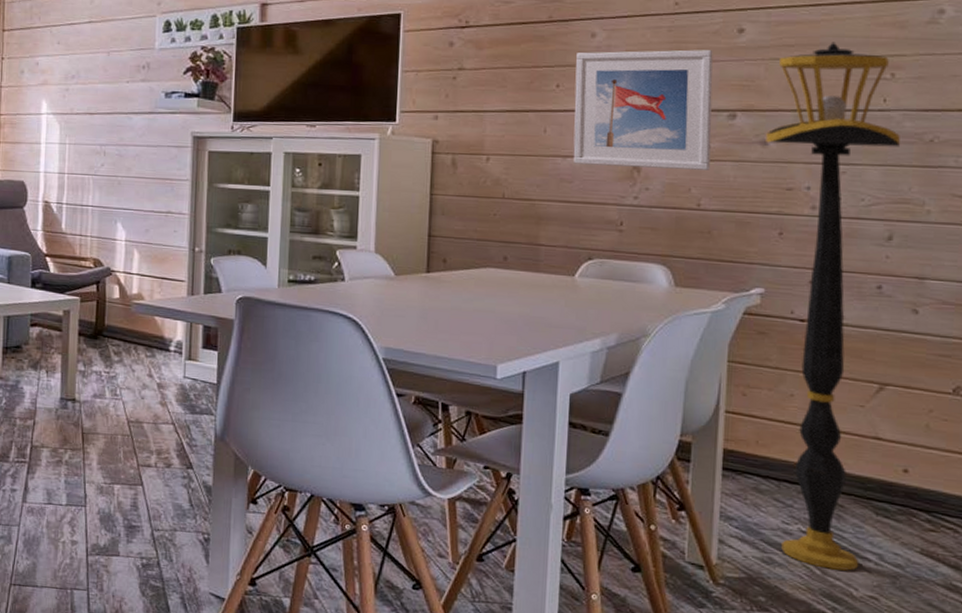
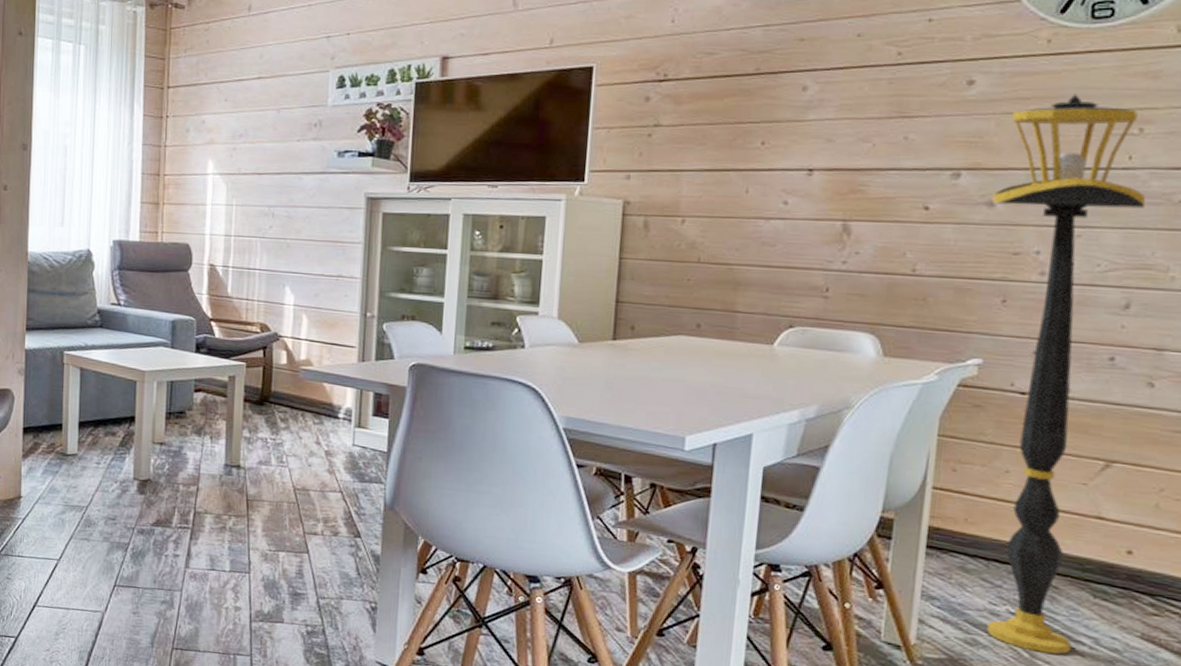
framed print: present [573,49,713,170] -> none [777,103,938,233]

